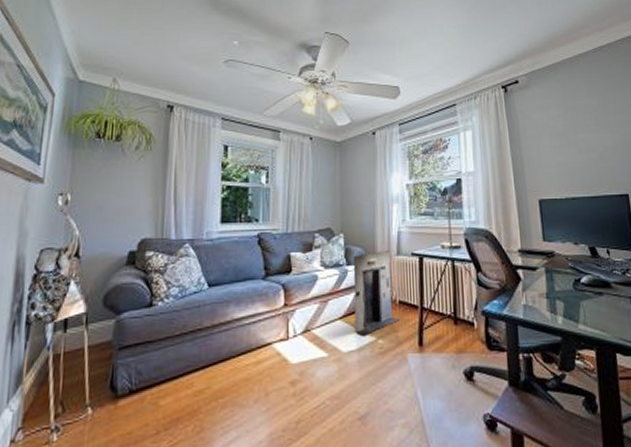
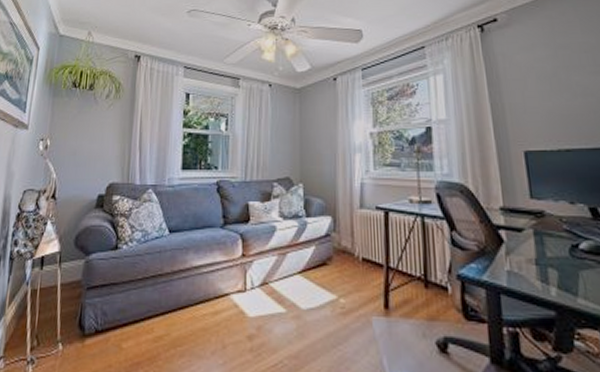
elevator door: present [353,249,399,337] -> none [313,202,363,294]

